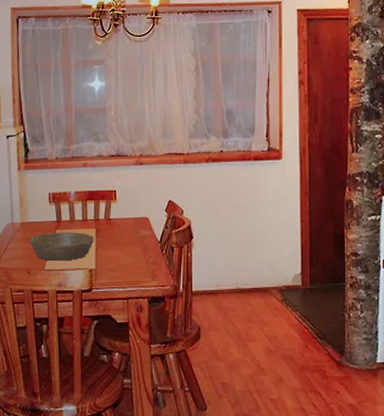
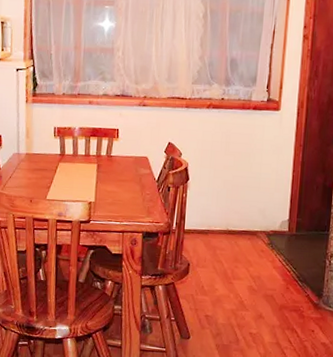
bowl: present [30,232,95,261] -> none [34,164,96,193]

